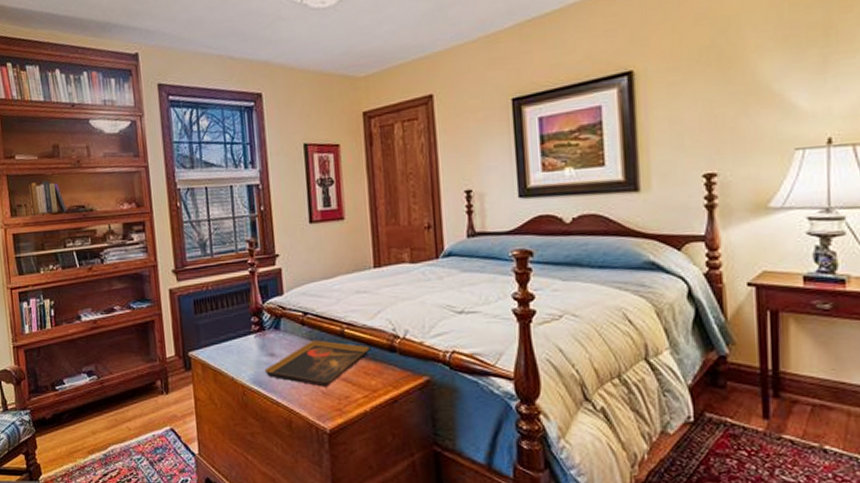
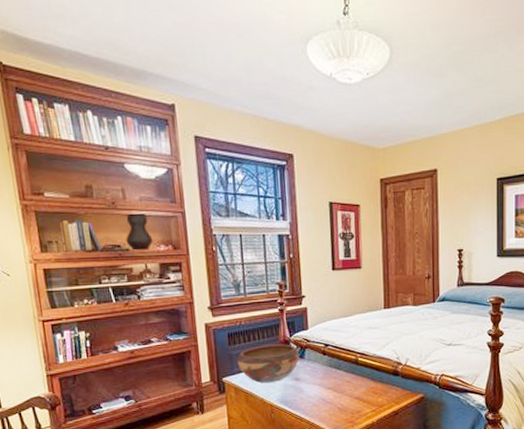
vase: none [90,171,117,211] -> present [126,213,153,251]
decorative bowl: none [204,312,275,358] -> present [237,344,300,383]
decorative tray: present [264,340,369,387] -> none [290,367,378,404]

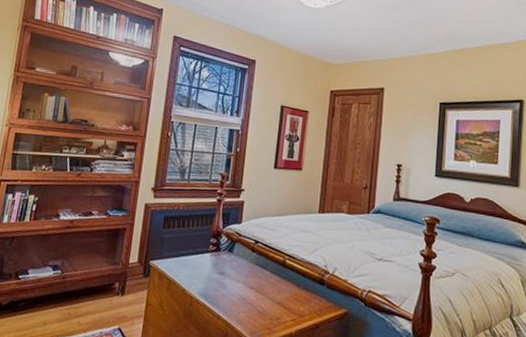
vase: present [126,213,153,251] -> none [93,93,118,128]
decorative bowl: present [237,344,300,383] -> none [167,233,229,273]

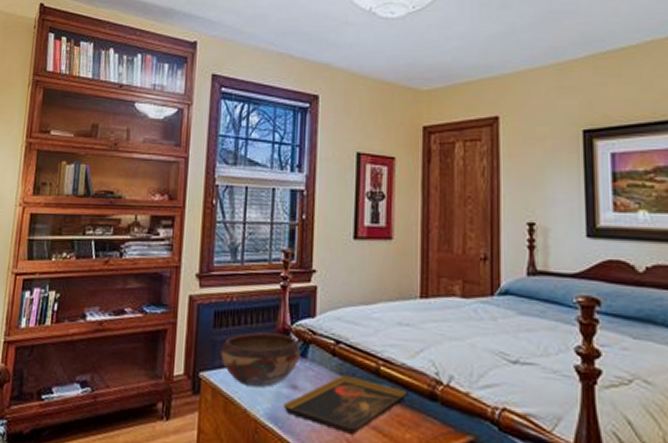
decorative bowl: none [167,233,229,273] -> present [220,332,301,387]
decorative tray: none [212,265,304,308] -> present [283,375,407,435]

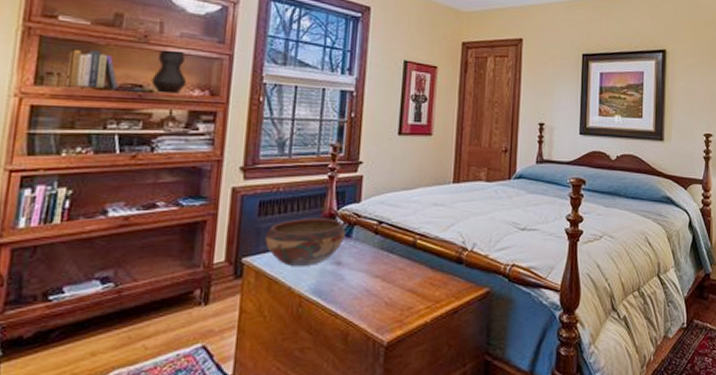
vase: none [120,156,149,199] -> present [151,49,187,94]
decorative tray: present [283,375,407,435] -> none [327,250,438,298]

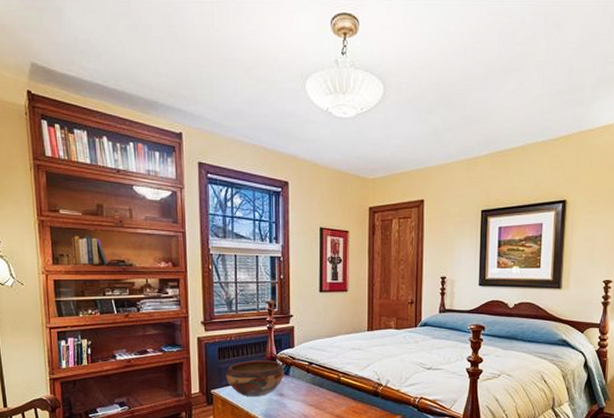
vase: present [151,49,187,94] -> none [130,231,155,266]

